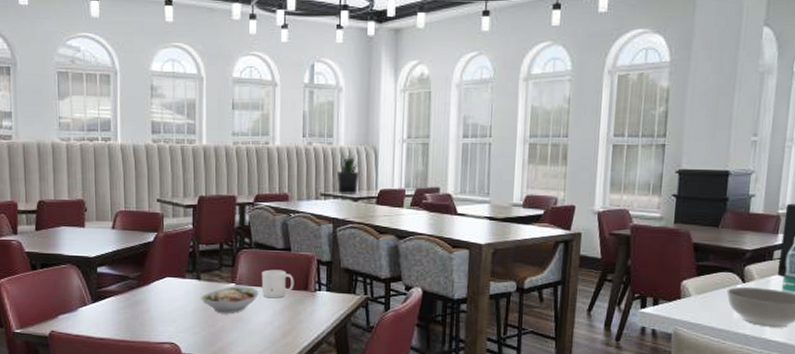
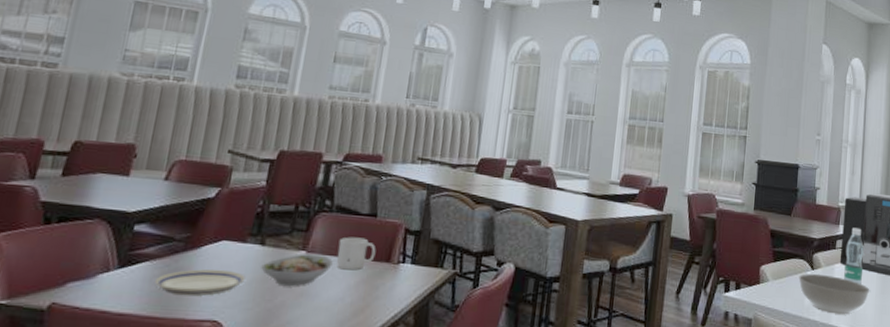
plate: none [122,301,190,324] -> present [155,269,245,296]
planter: present [336,154,360,195] -> none [436,119,462,161]

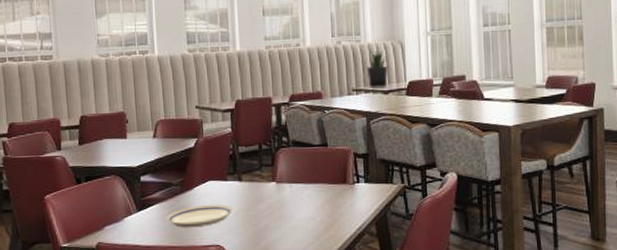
salad: present [260,254,333,287] -> none [242,184,299,213]
mug: present [336,237,376,270] -> none [300,165,333,194]
planter: none [436,119,462,161] -> present [366,50,389,88]

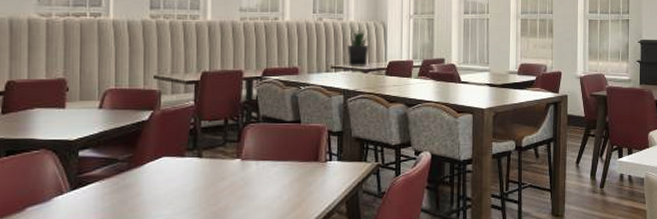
plate: present [166,204,233,228] -> none [107,182,189,209]

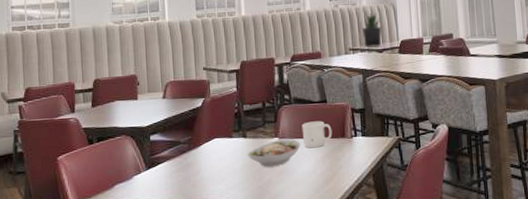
salad: none [200,161,266,191] -> present [246,139,301,167]
mug: none [269,142,304,172] -> present [301,121,332,149]

